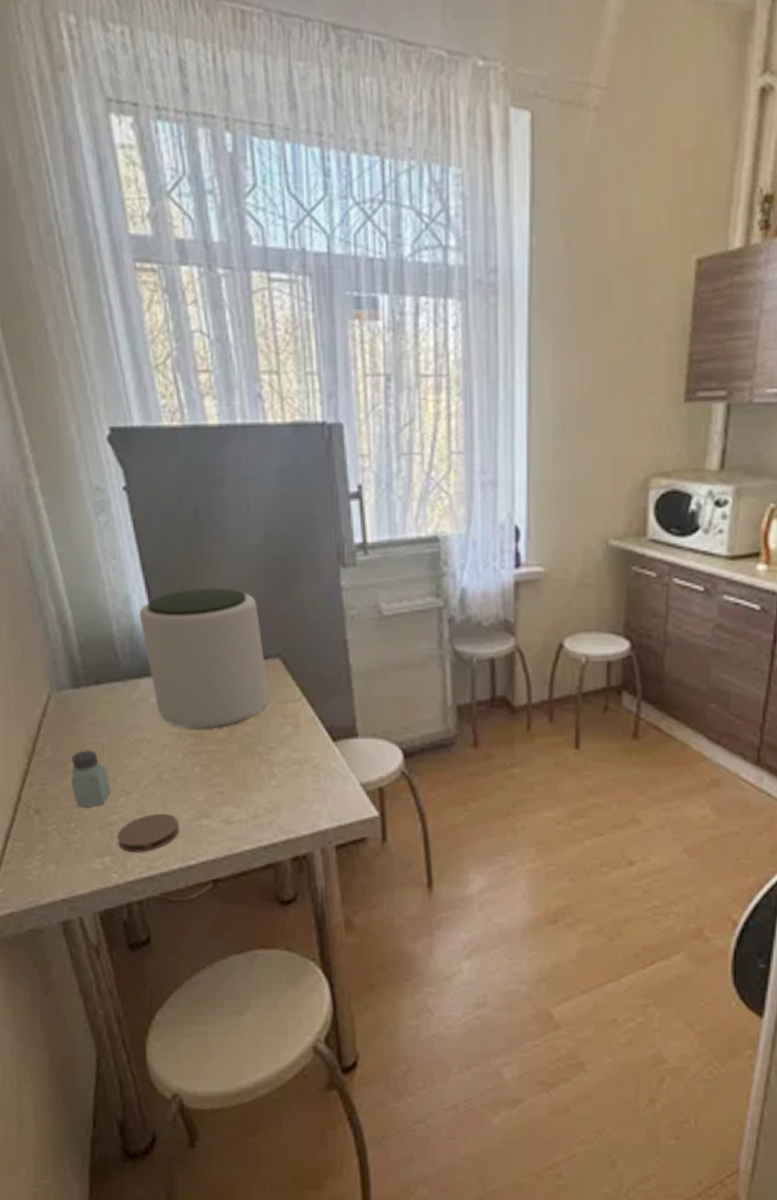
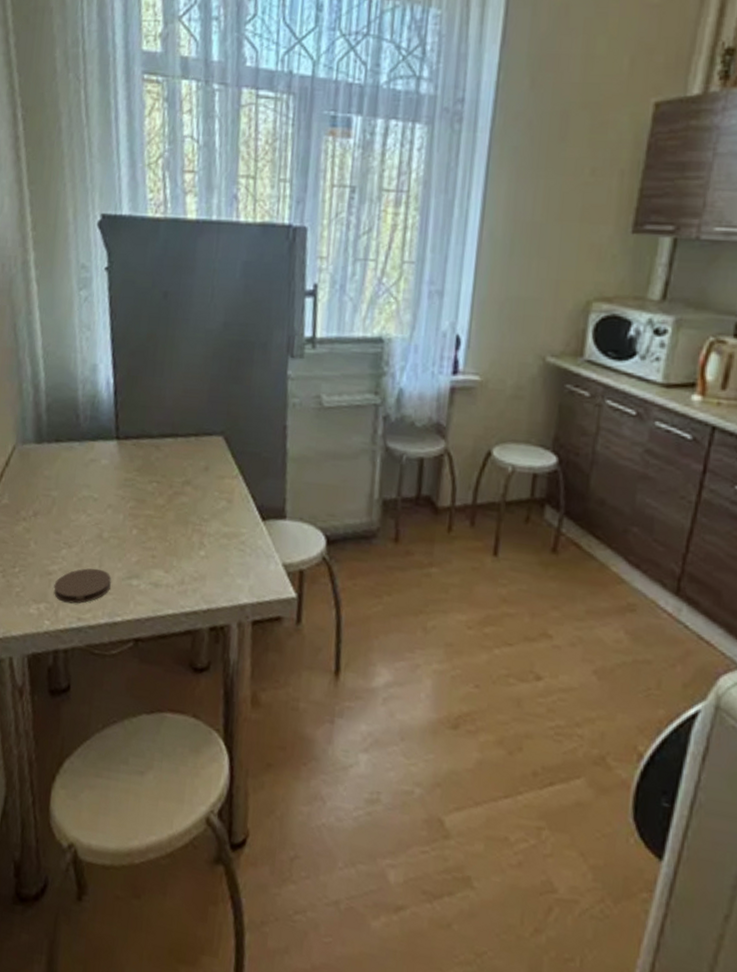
saltshaker: present [71,750,111,806] -> none [21,501,56,554]
plant pot: present [139,587,269,729] -> none [102,364,210,495]

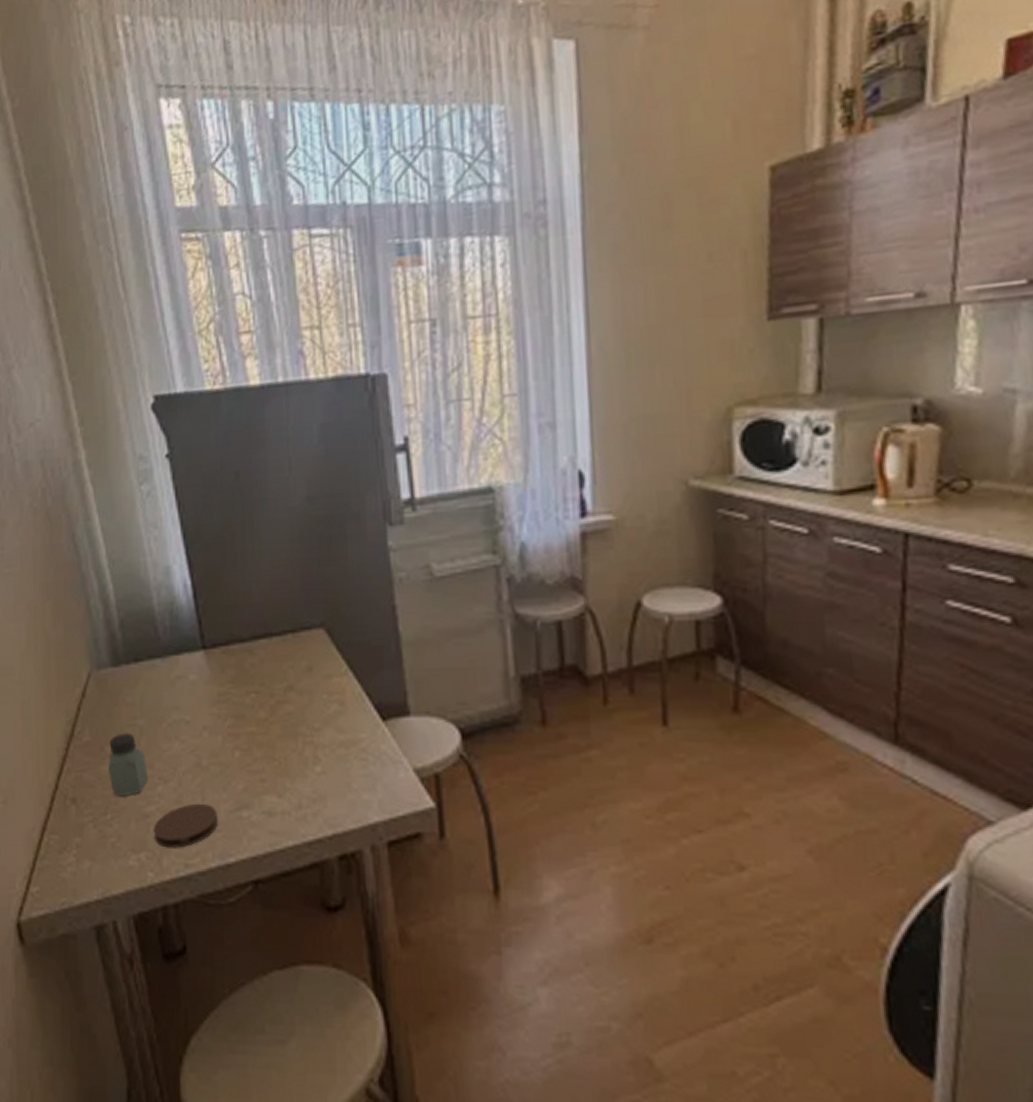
saltshaker: none [21,501,56,554] -> present [108,733,148,795]

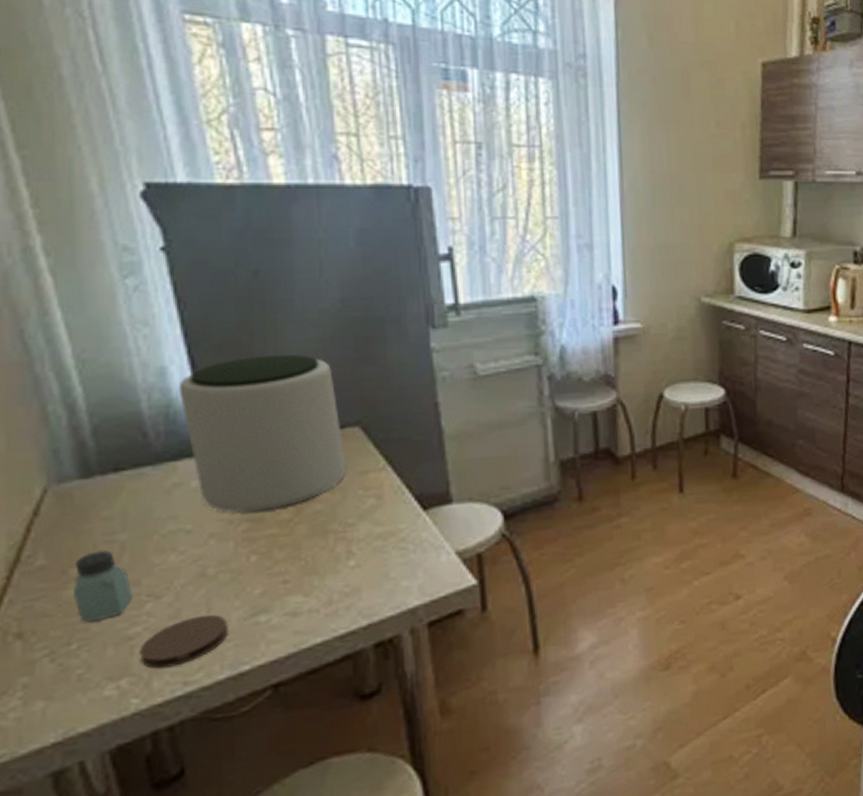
plant pot: none [179,554,313,709] -> present [178,354,347,513]

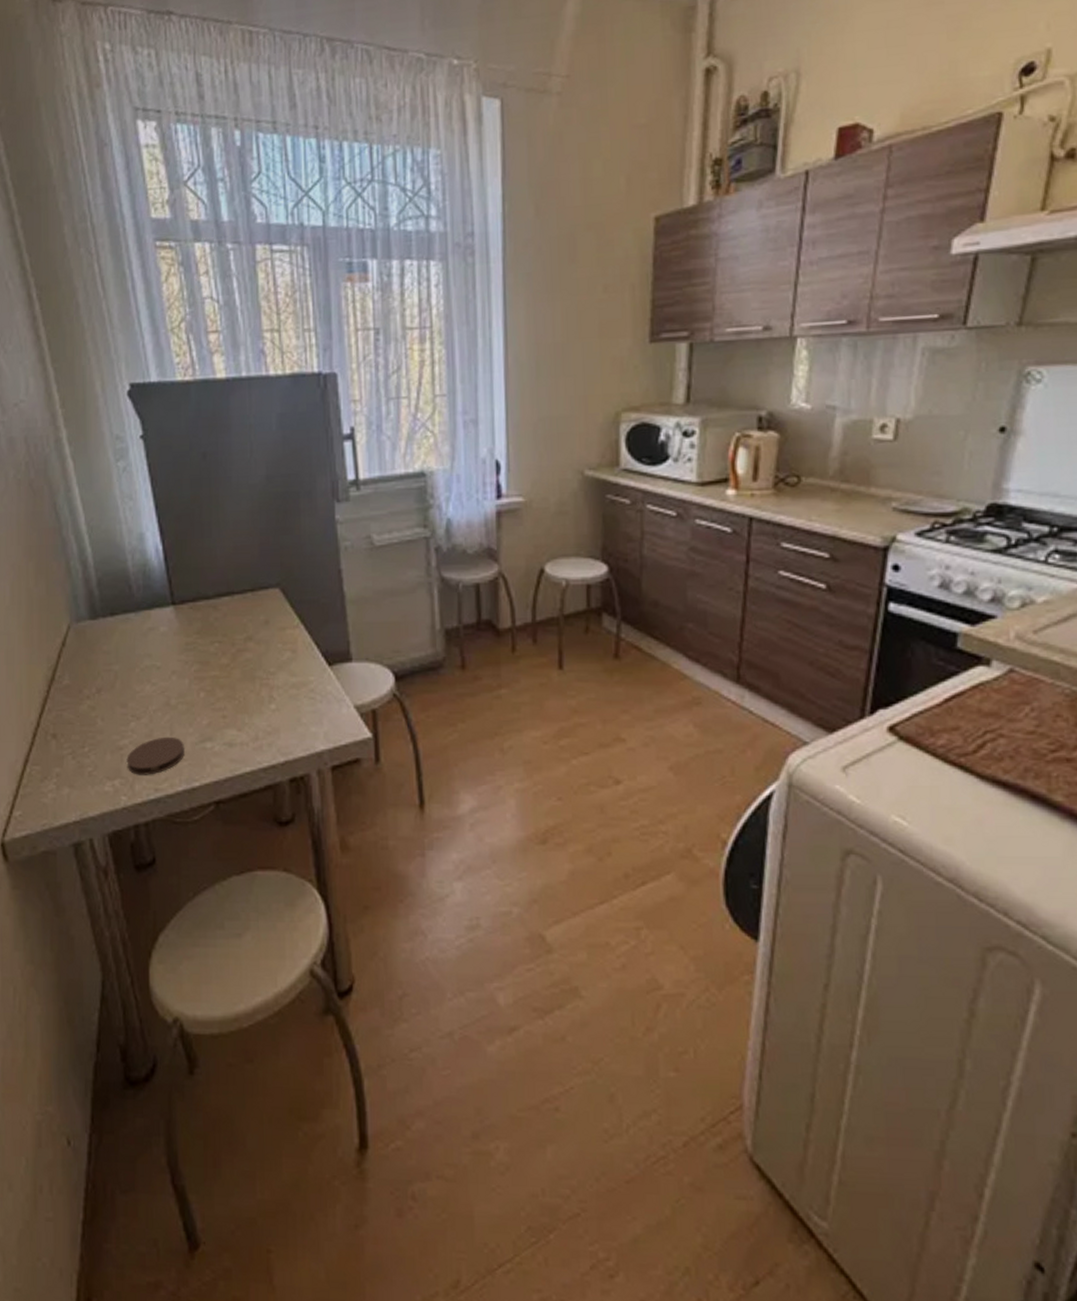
saltshaker: present [74,550,132,622] -> none [86,677,122,731]
plant pot: present [178,354,347,513] -> none [151,524,269,656]

